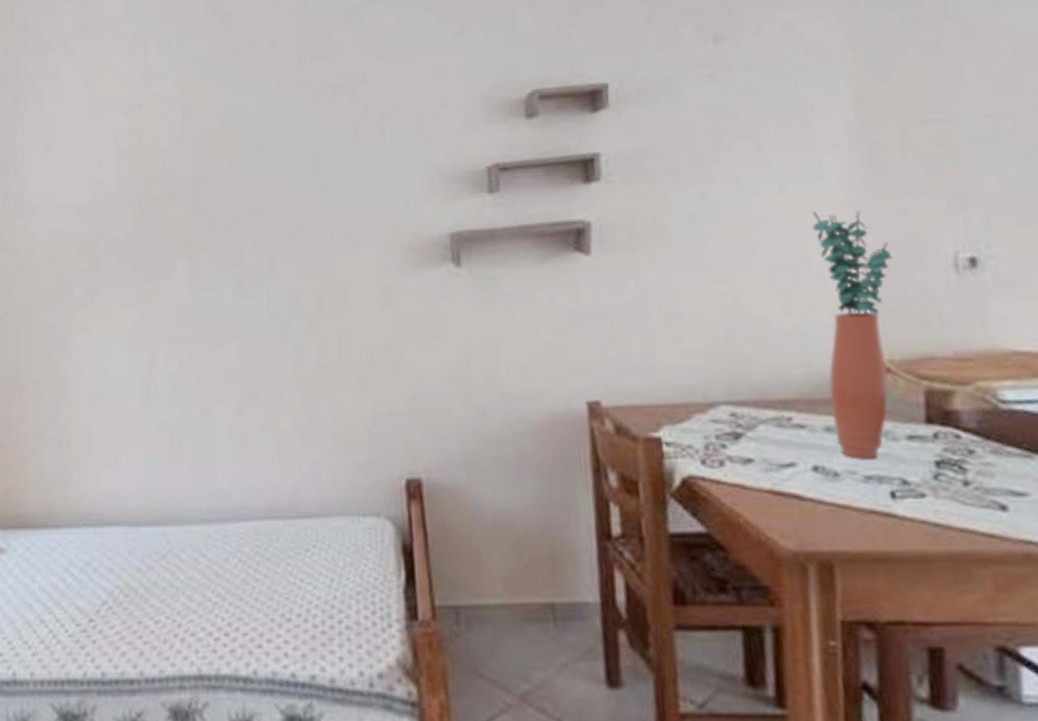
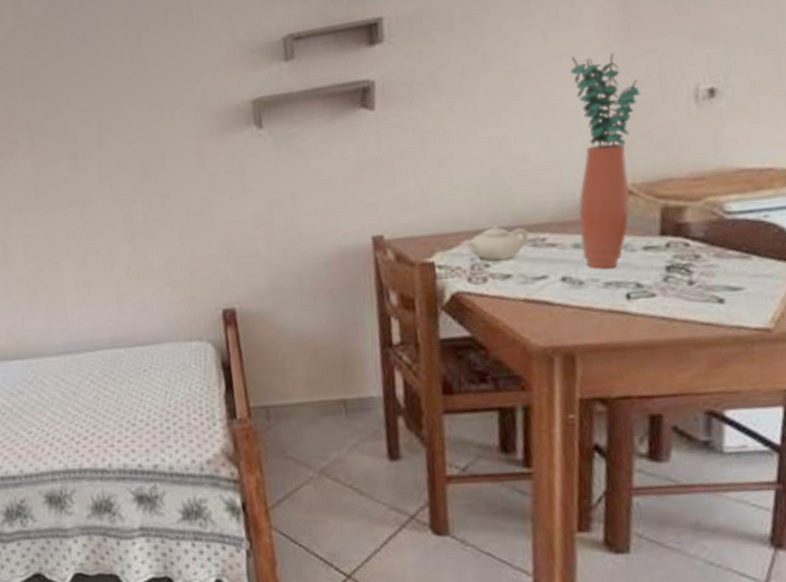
teapot: none [697,398,773,442] -> present [465,225,529,262]

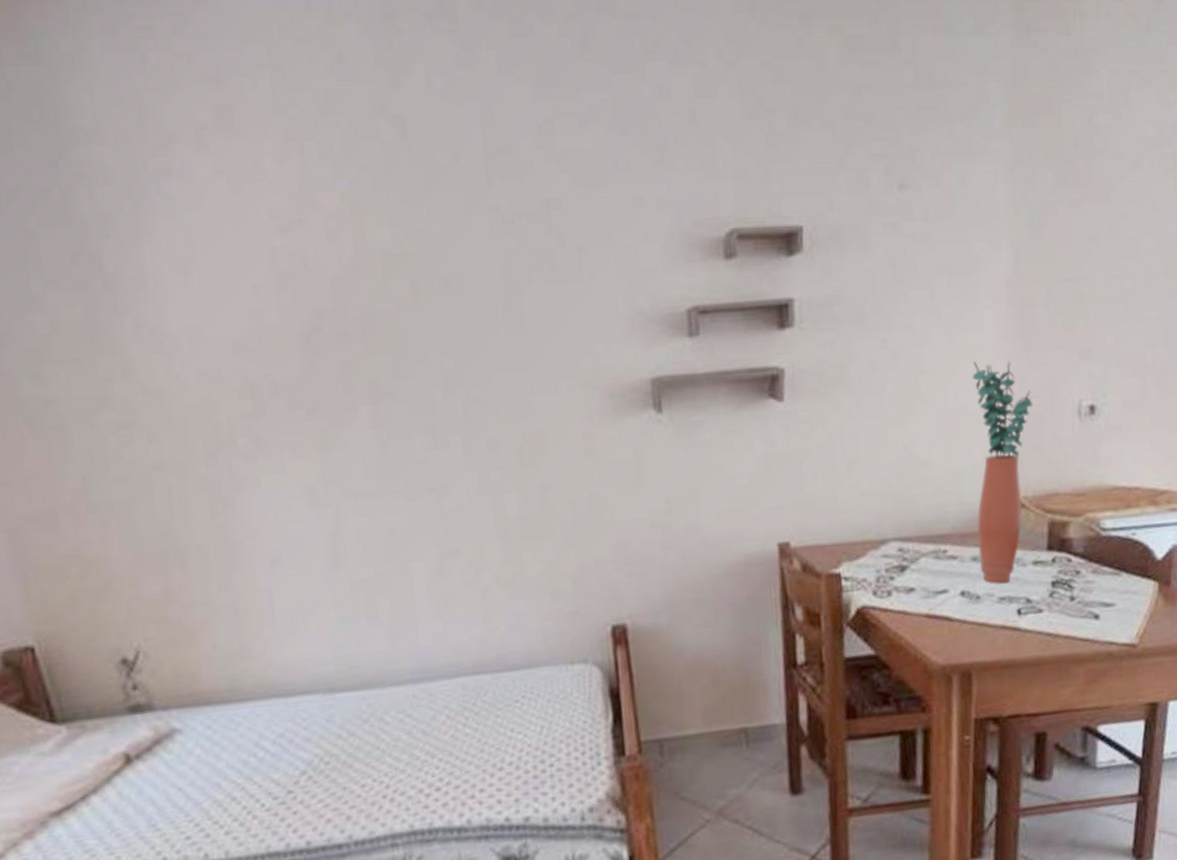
teapot: present [465,225,529,262] -> none [871,534,932,574]

